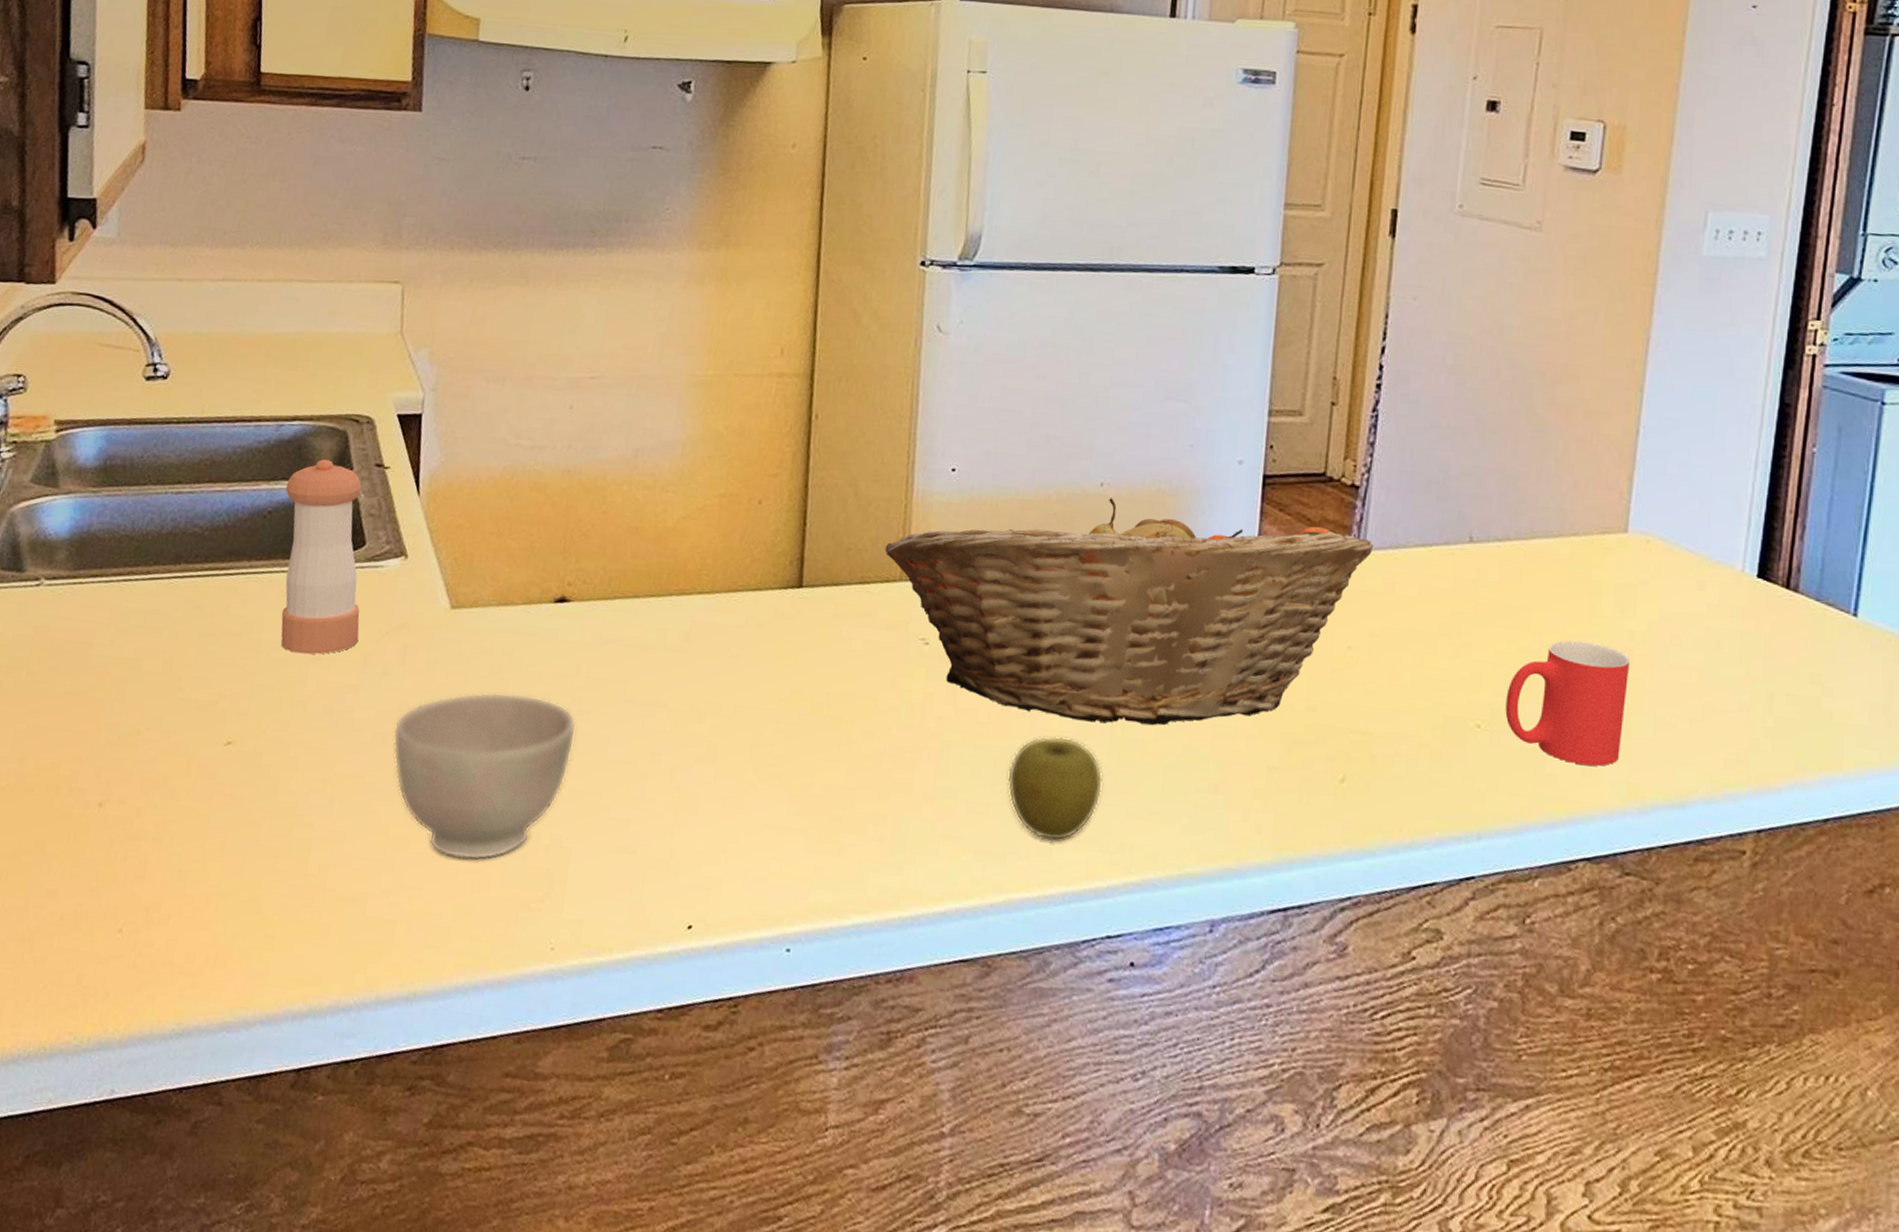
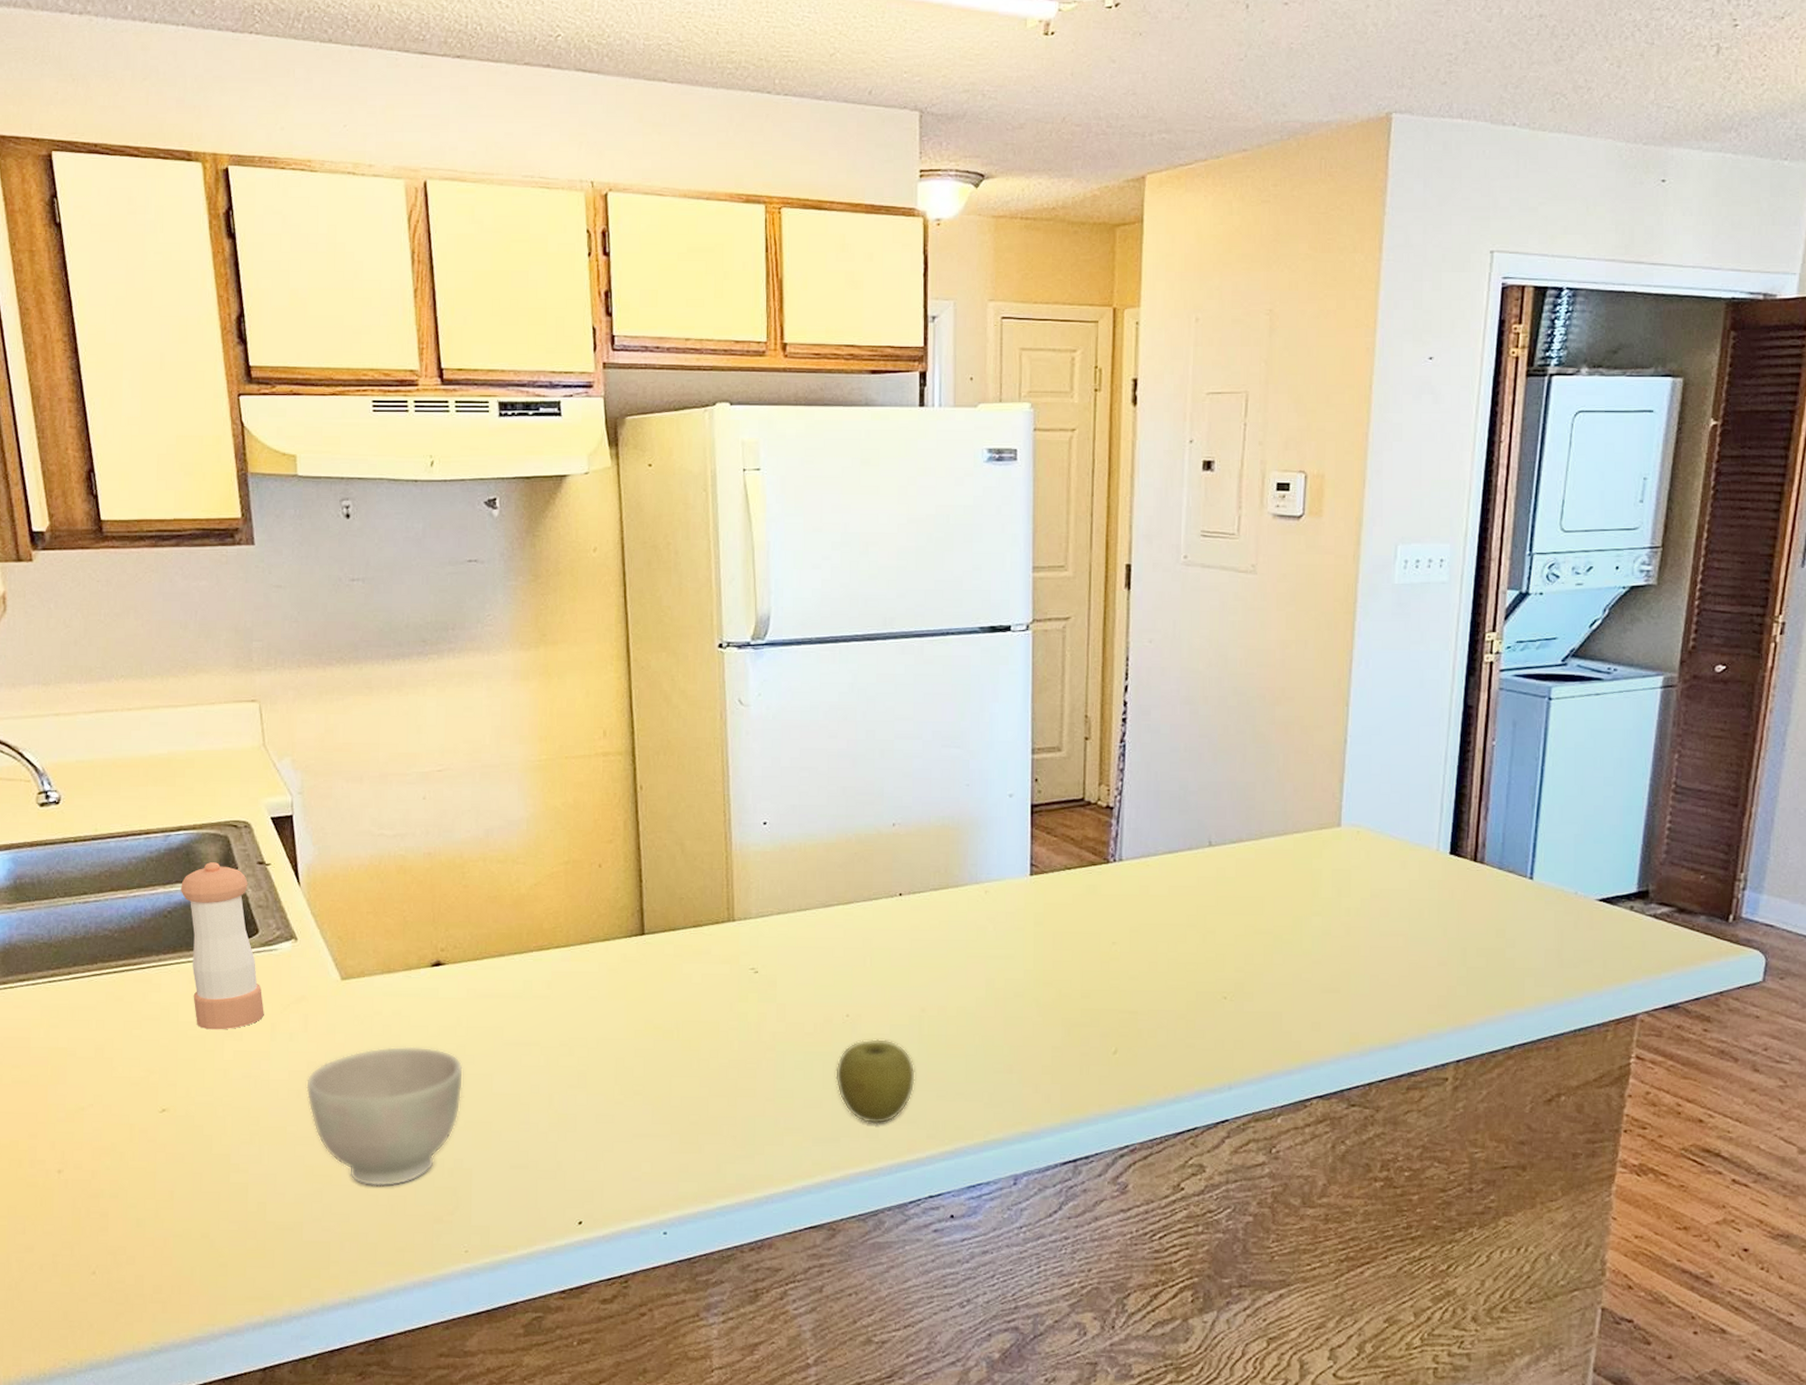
fruit basket: present [885,498,1374,726] -> none [712,835,1129,1024]
mug: present [1505,640,1631,766] -> none [1246,920,1348,1021]

